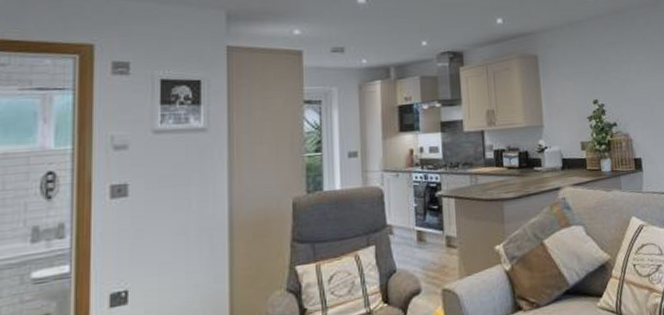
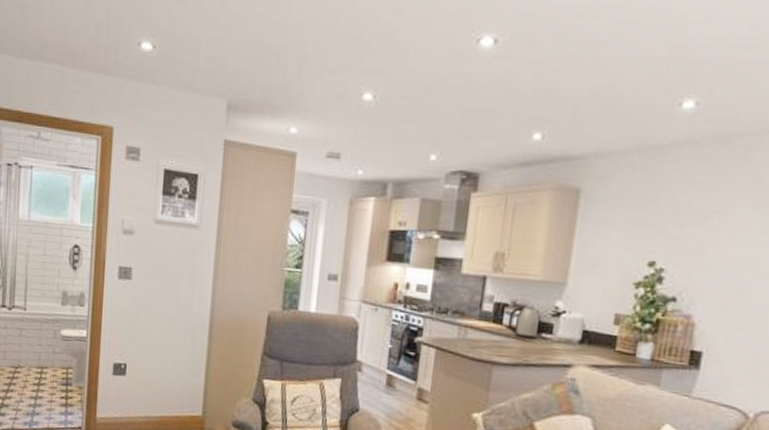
kettle: none [507,147,531,175] -> present [507,305,540,340]

